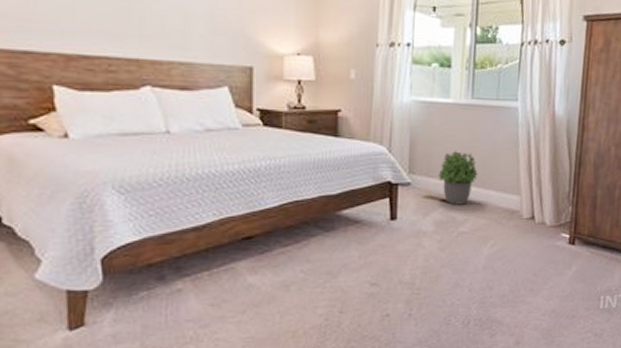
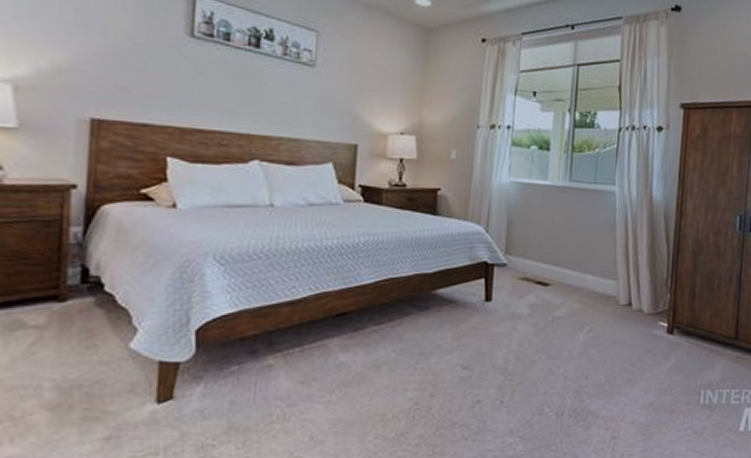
potted plant: present [438,151,478,205] -> none [534,233,575,288]

